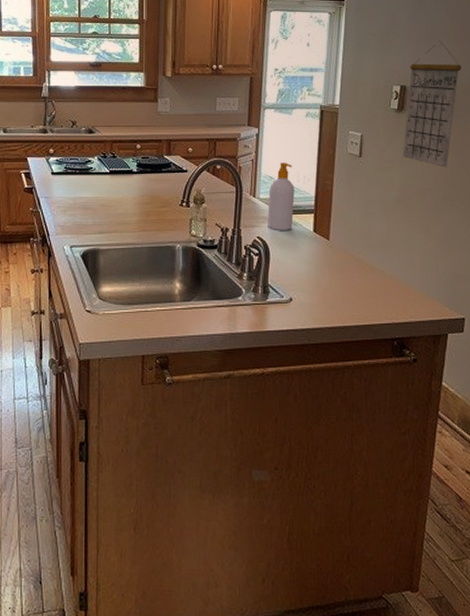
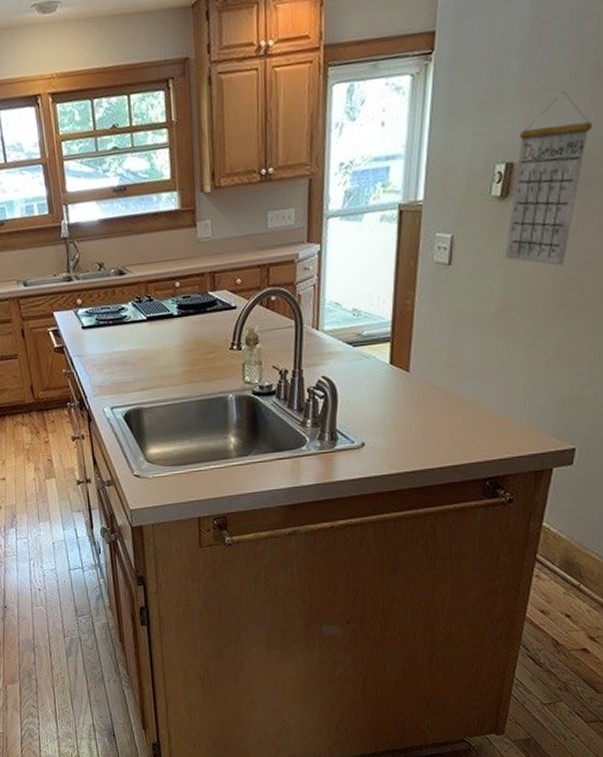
soap bottle: present [267,162,295,231] -> none [334,283,367,368]

